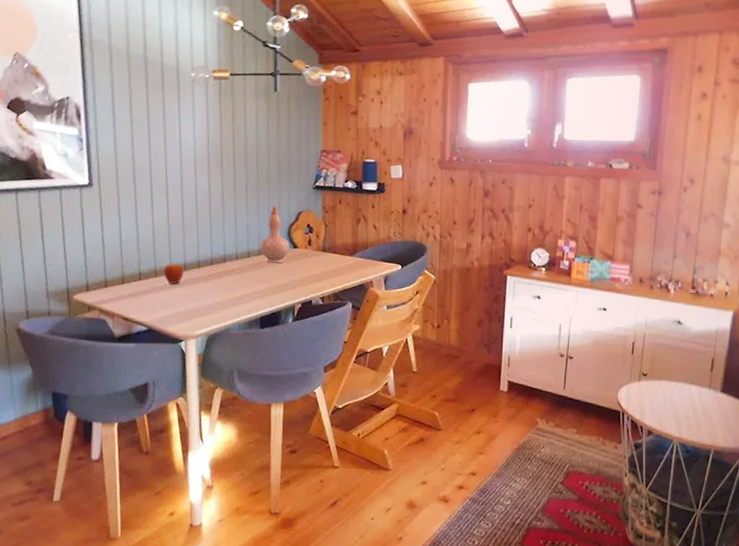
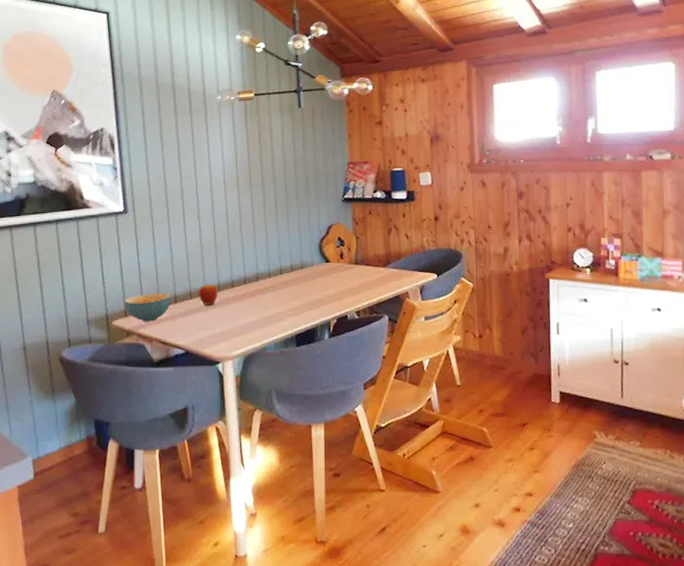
cereal bowl: none [86,268,136,298] -> present [124,292,172,322]
vase: present [260,206,290,263] -> none [292,221,322,279]

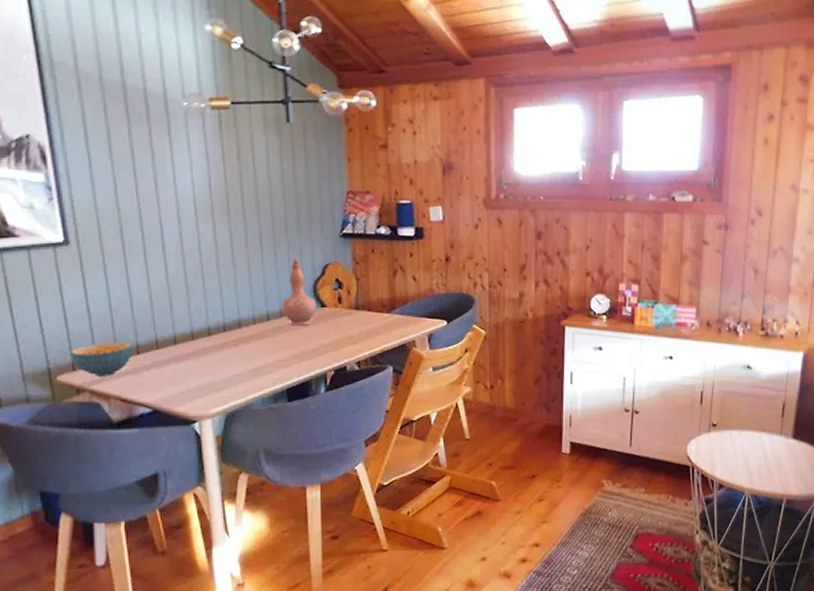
fruit: present [198,283,218,305] -> none [166,331,191,356]
vase: none [292,221,322,279] -> present [281,259,317,326]

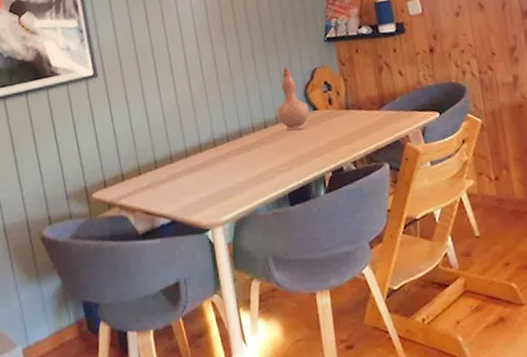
cereal bowl: present [70,341,133,377] -> none [102,158,152,192]

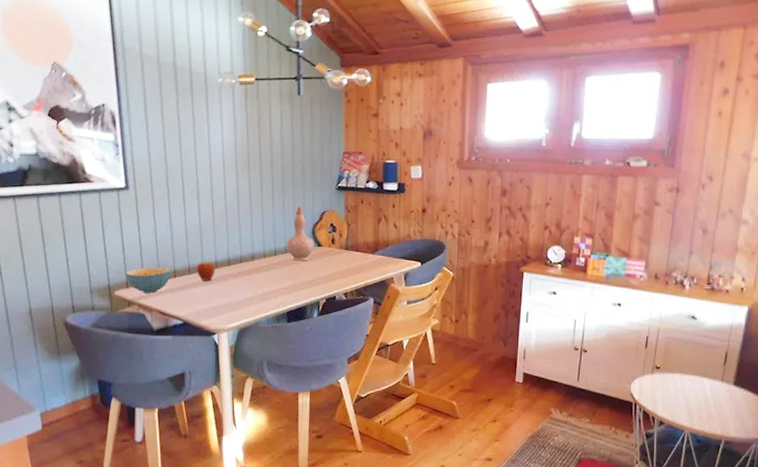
cereal bowl: none [102,158,152,192] -> present [125,266,171,293]
fruit: none [179,144,200,169] -> present [196,260,215,281]

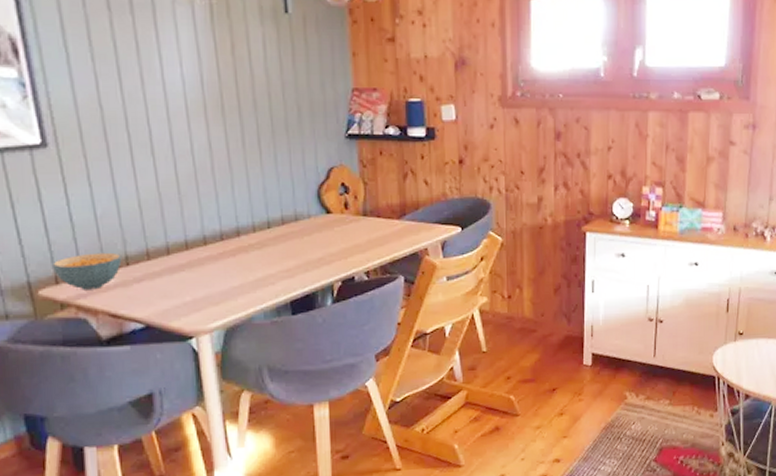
fruit: present [196,260,215,281] -> none [158,240,186,268]
vase: present [286,206,314,261] -> none [283,162,322,234]

